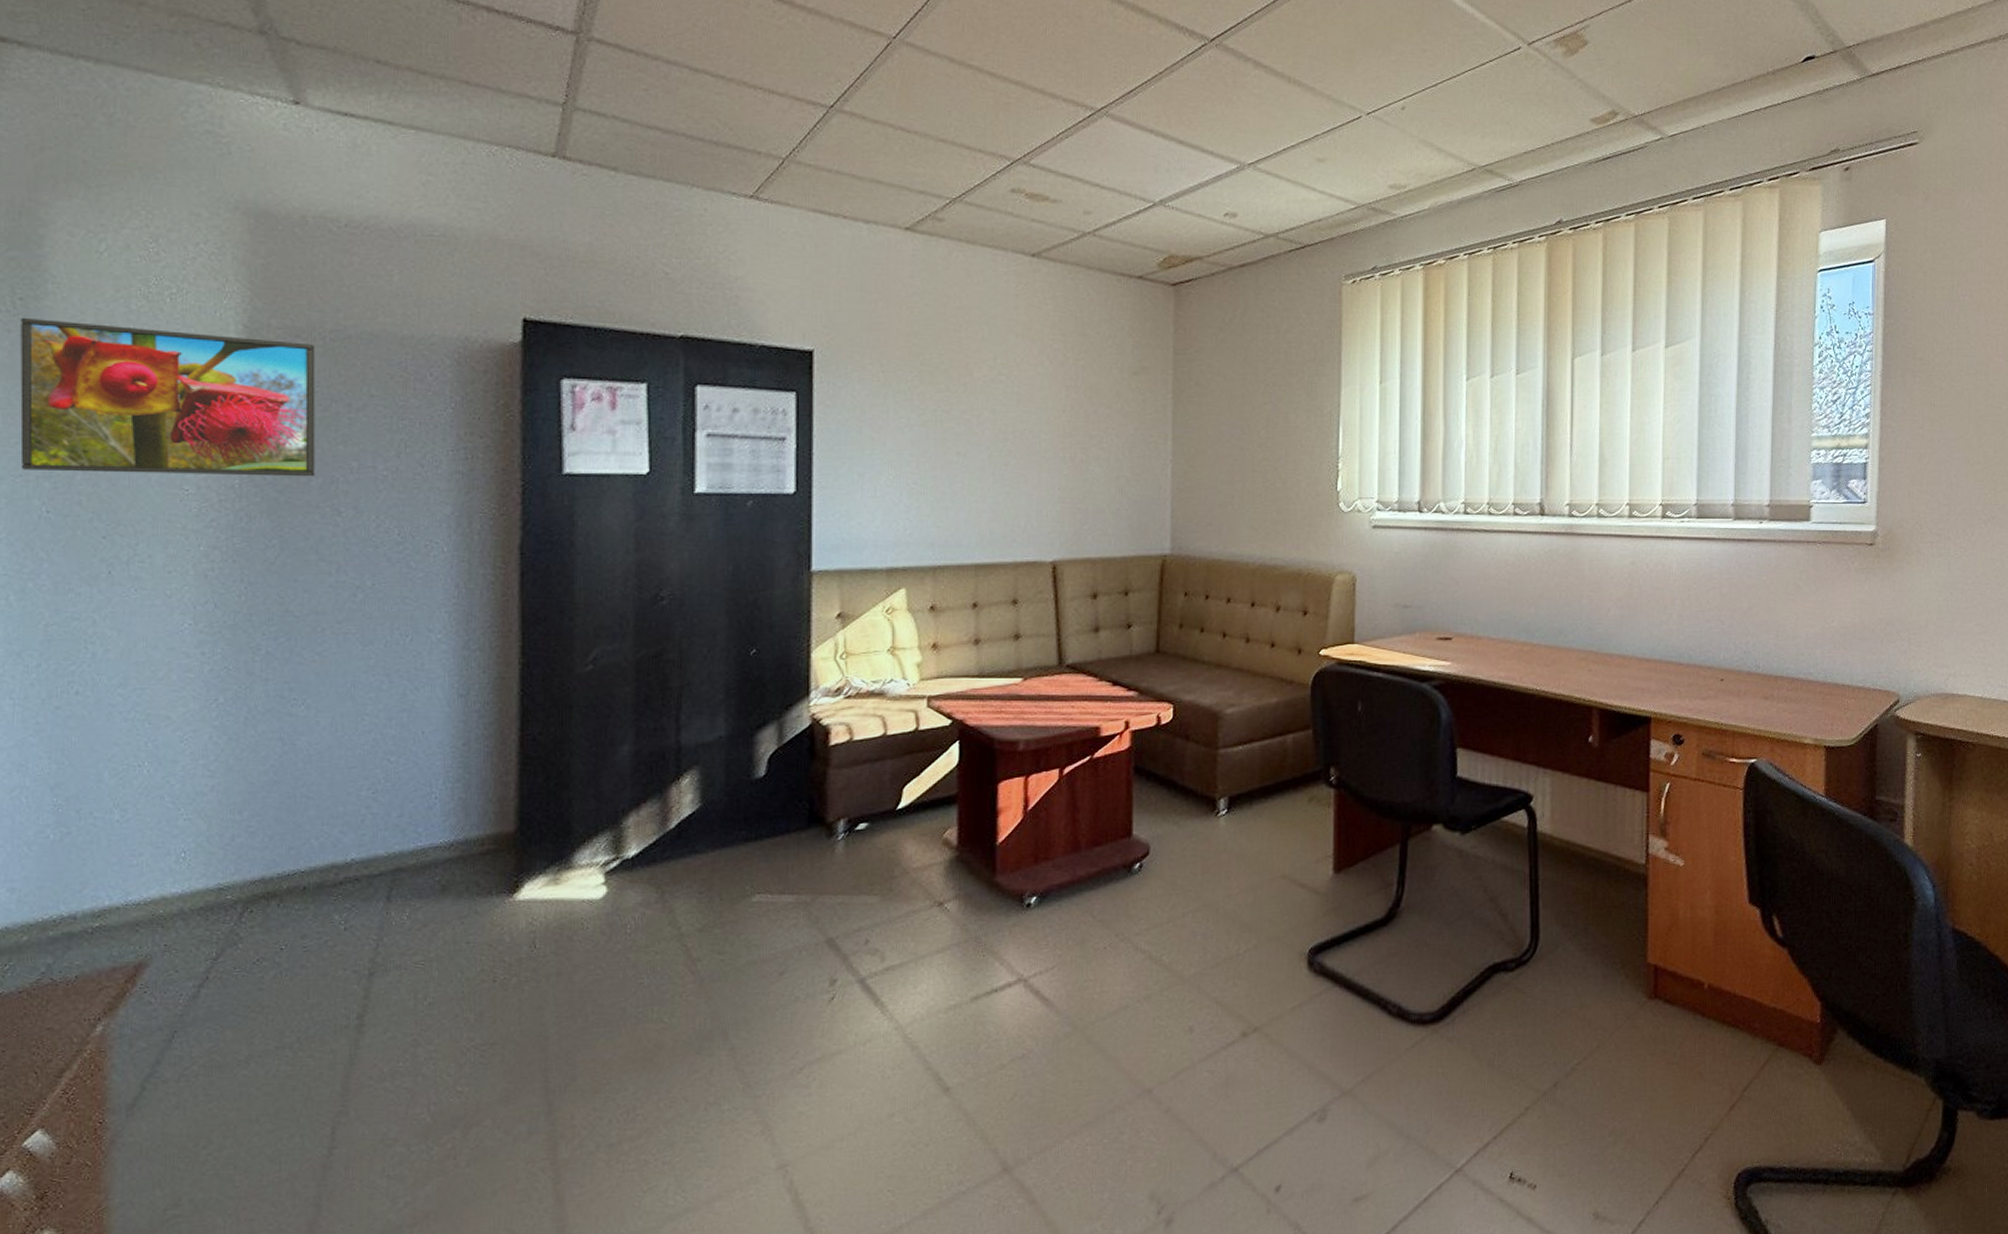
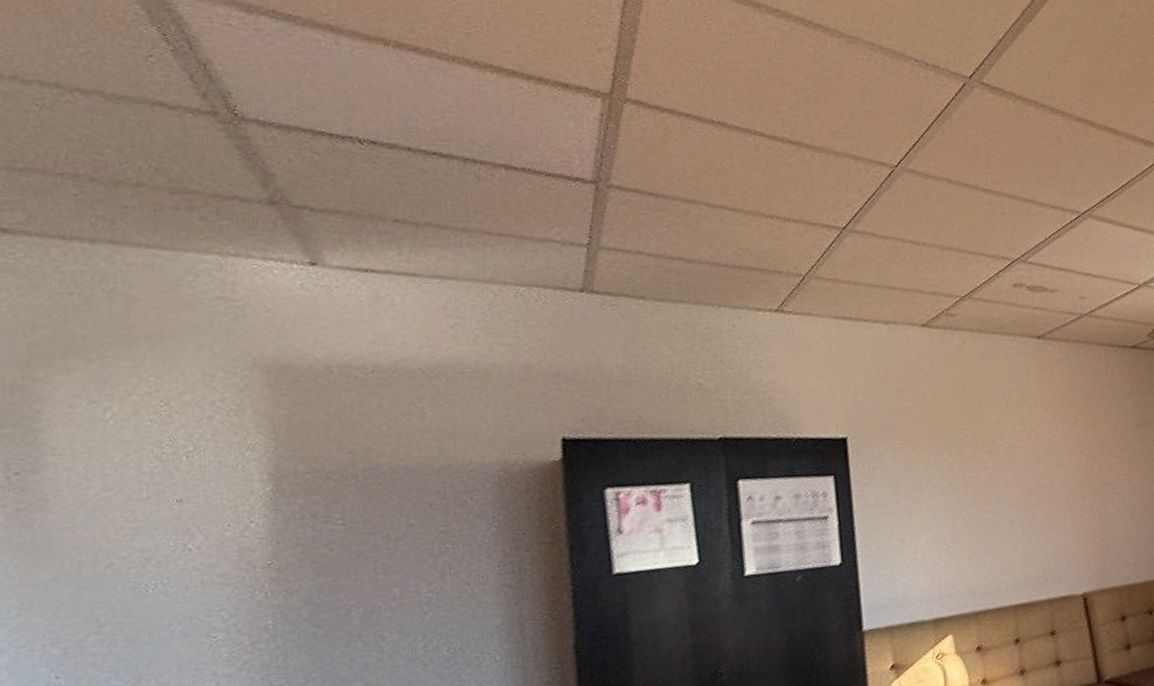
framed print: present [20,317,316,477] -> none [17,484,355,640]

